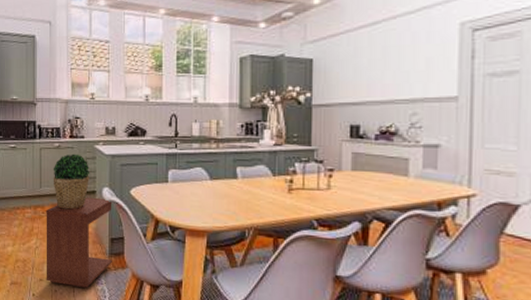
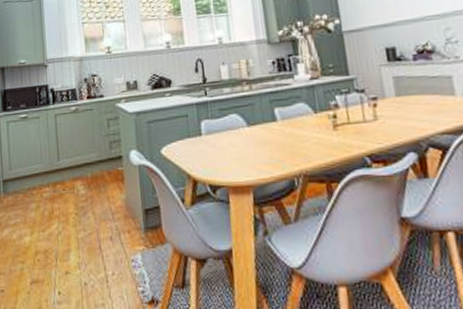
side table: present [46,197,112,288] -> none [67,163,149,275]
potted plant: present [53,153,90,210] -> none [71,116,114,182]

